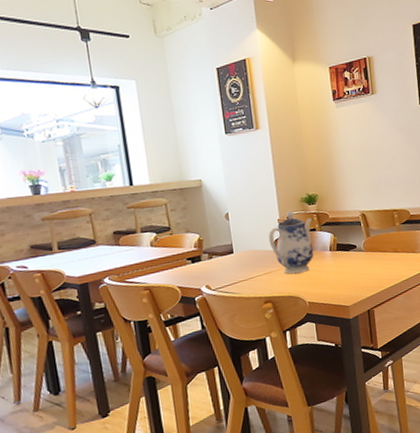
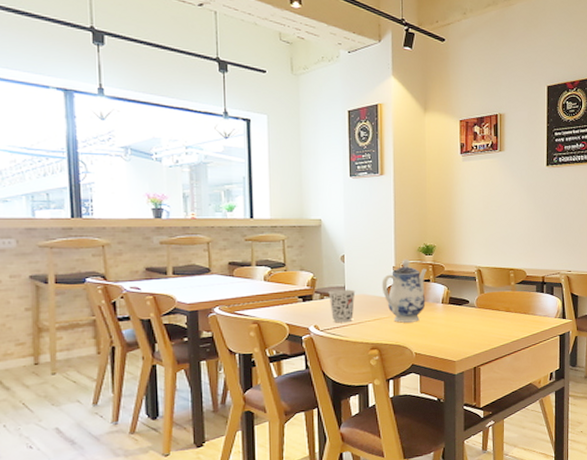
cup: none [216,246,244,281] -> present [328,289,356,323]

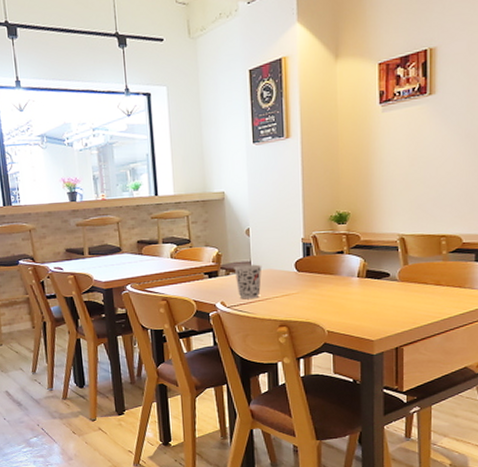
teapot: present [382,258,428,323] -> none [289,229,341,299]

